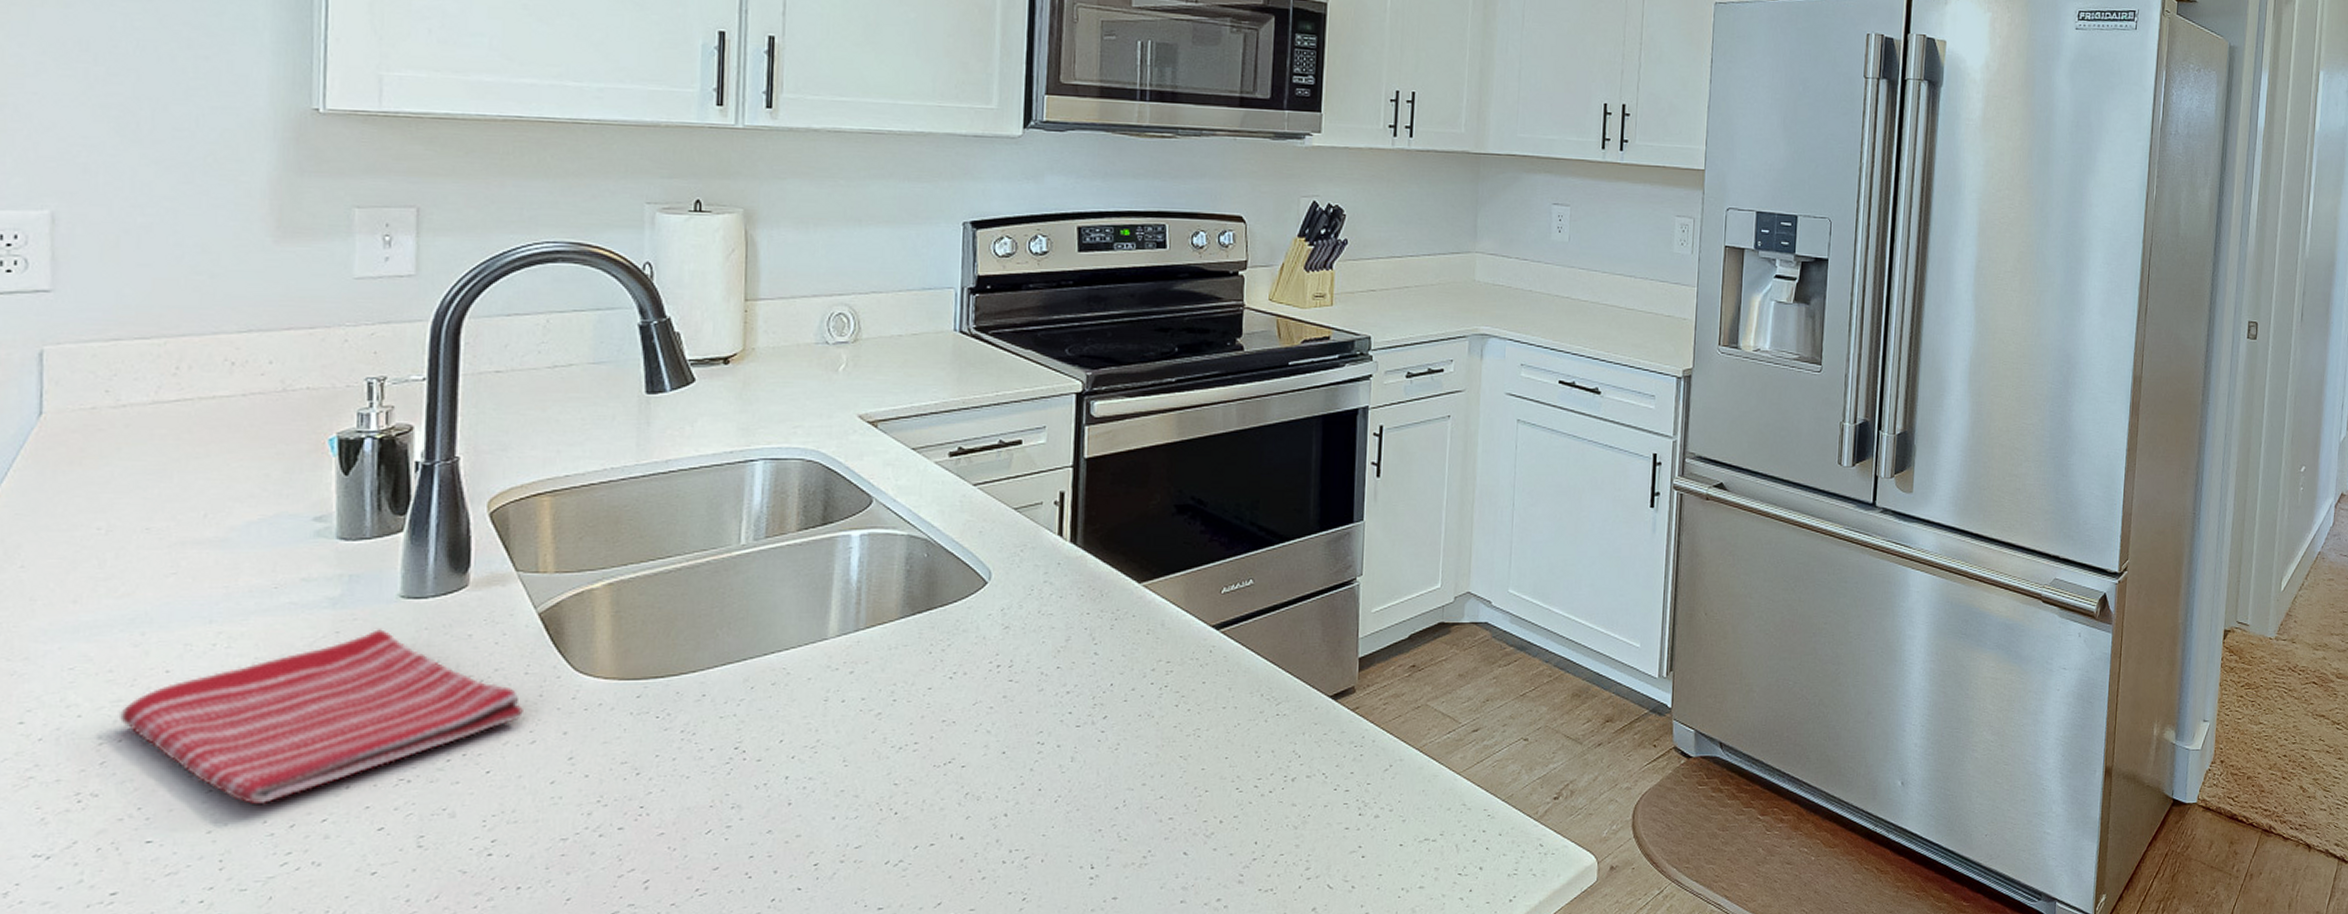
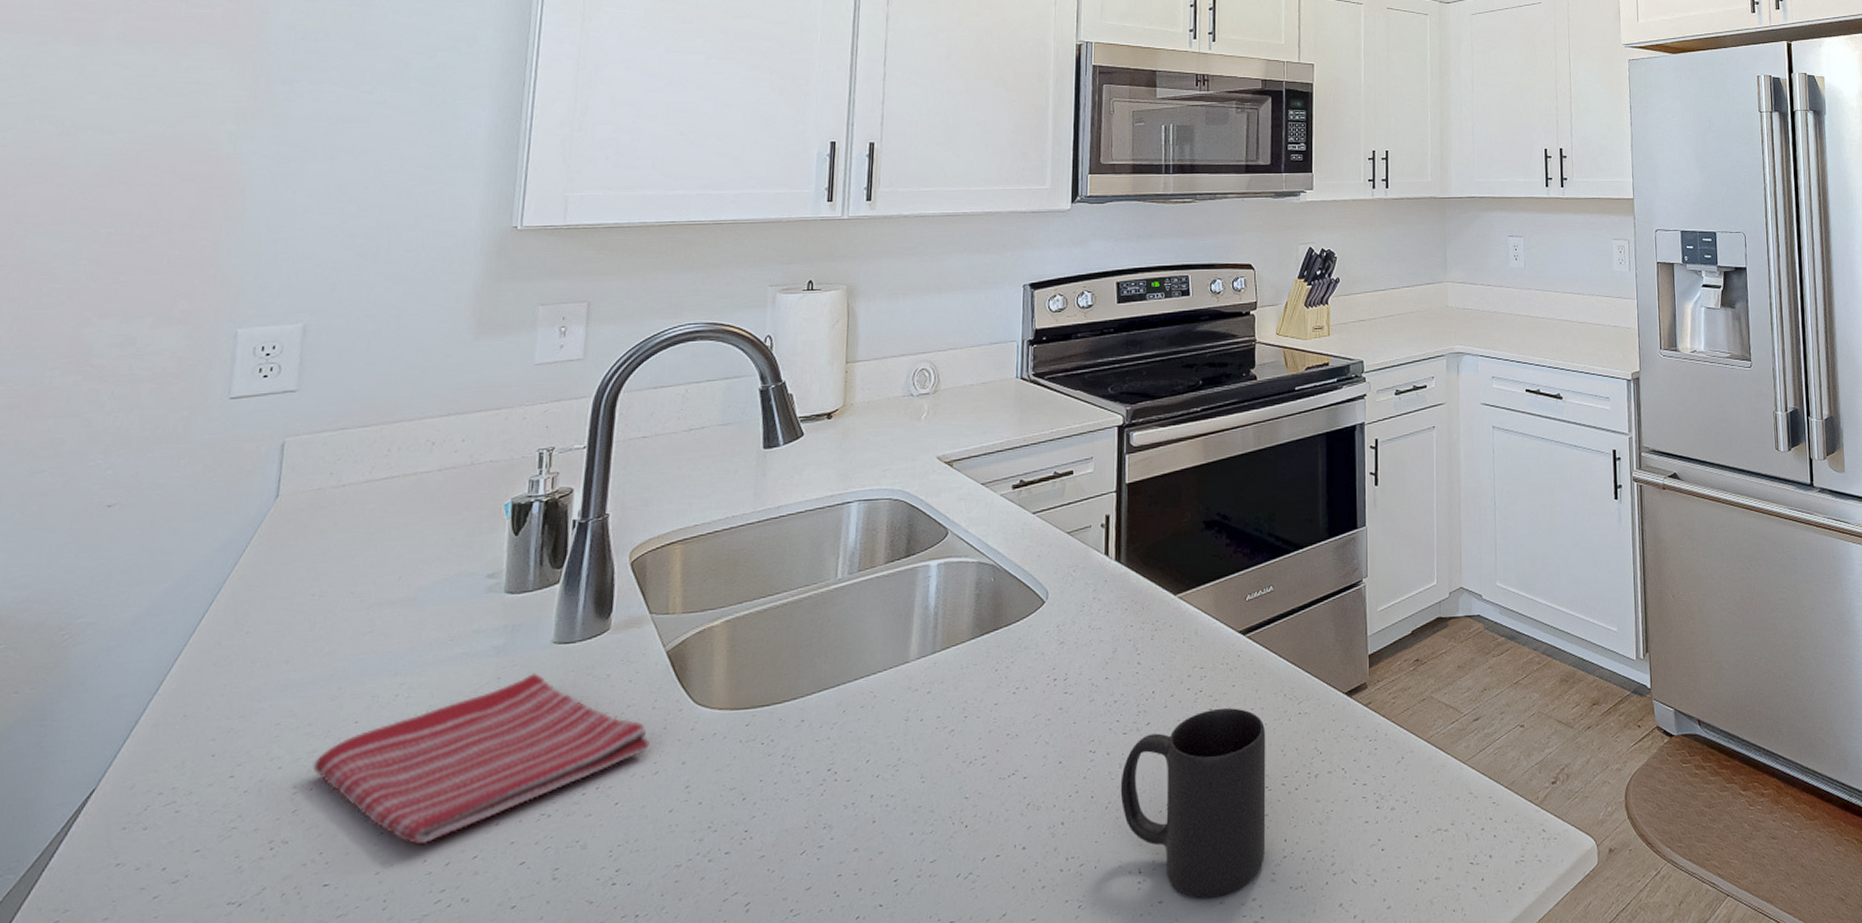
mug: none [1071,705,1239,896] -> present [1120,707,1266,898]

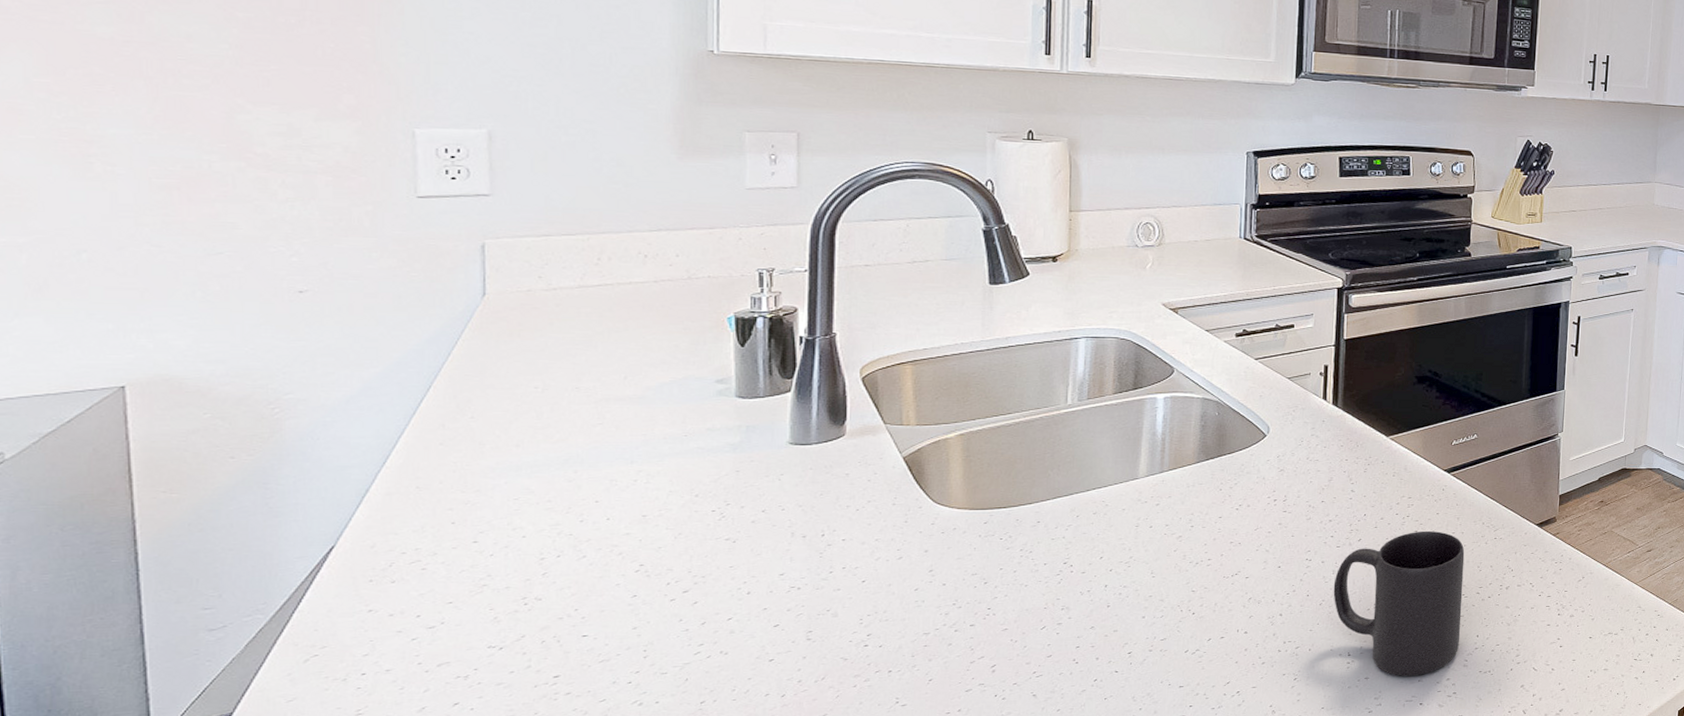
dish towel: present [312,672,650,845] -> none [557,468,892,607]

